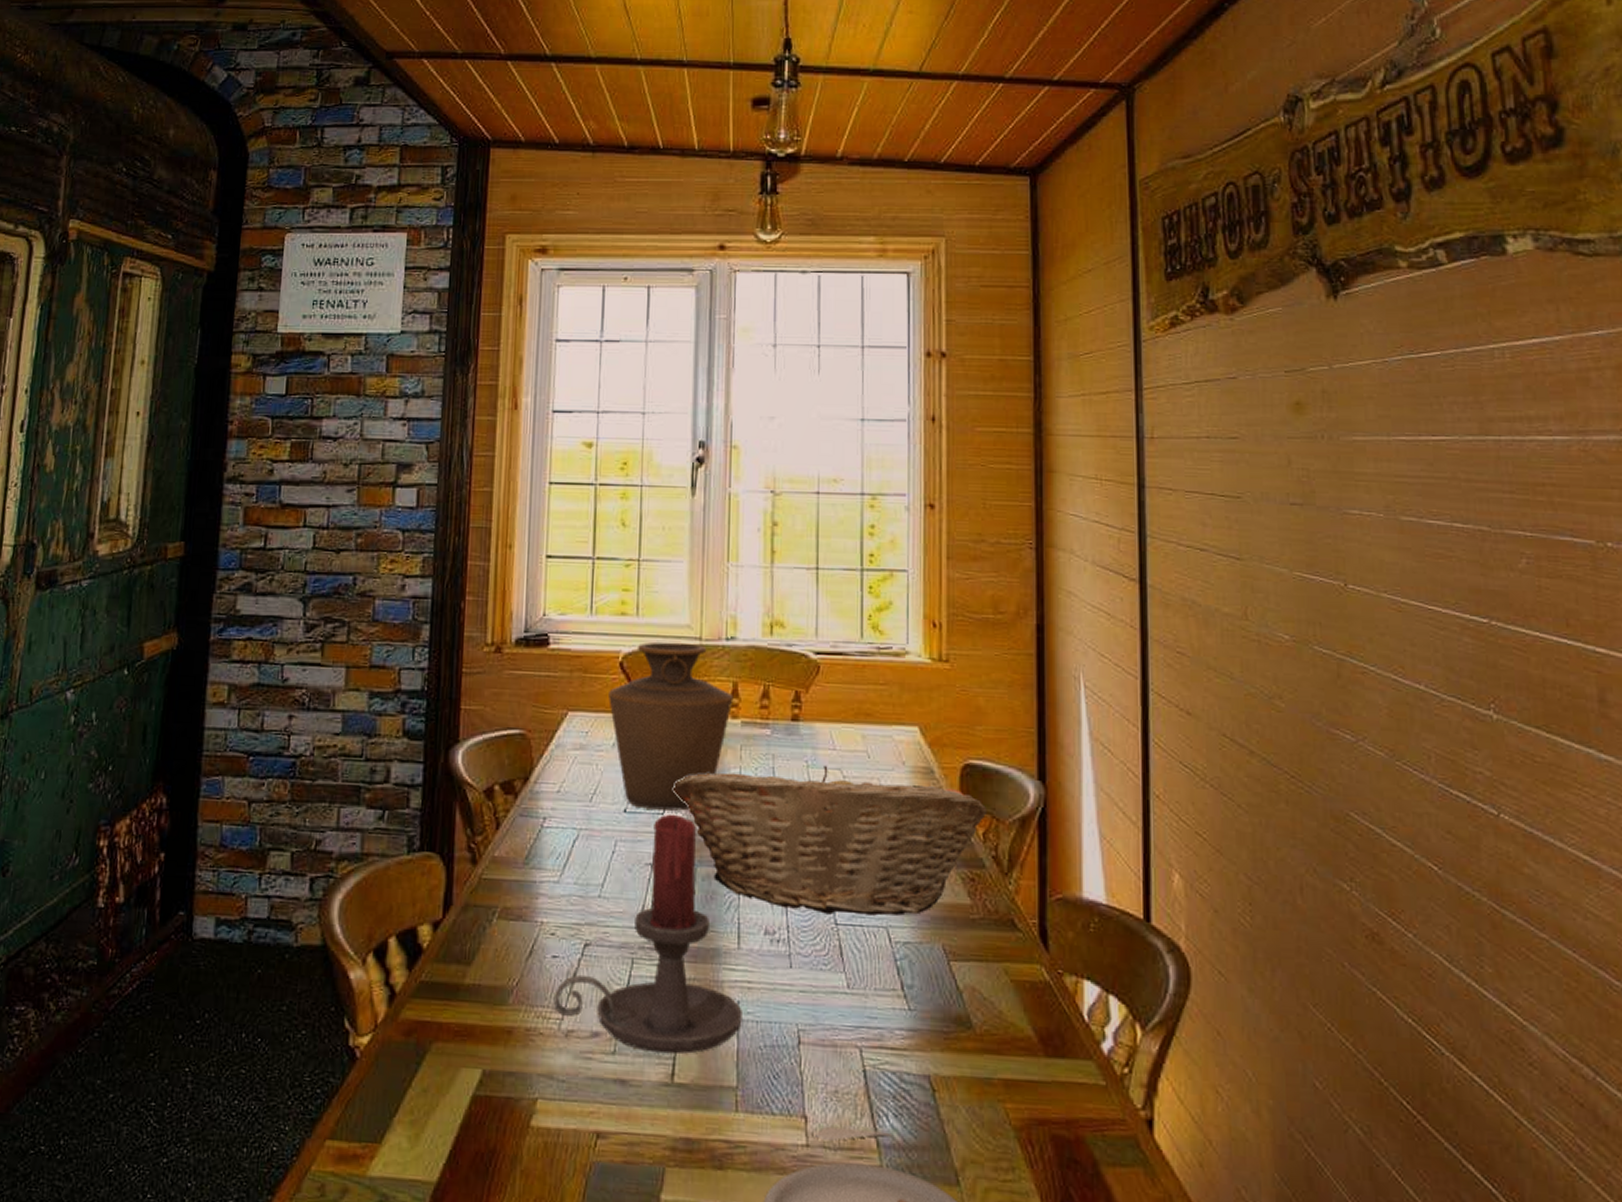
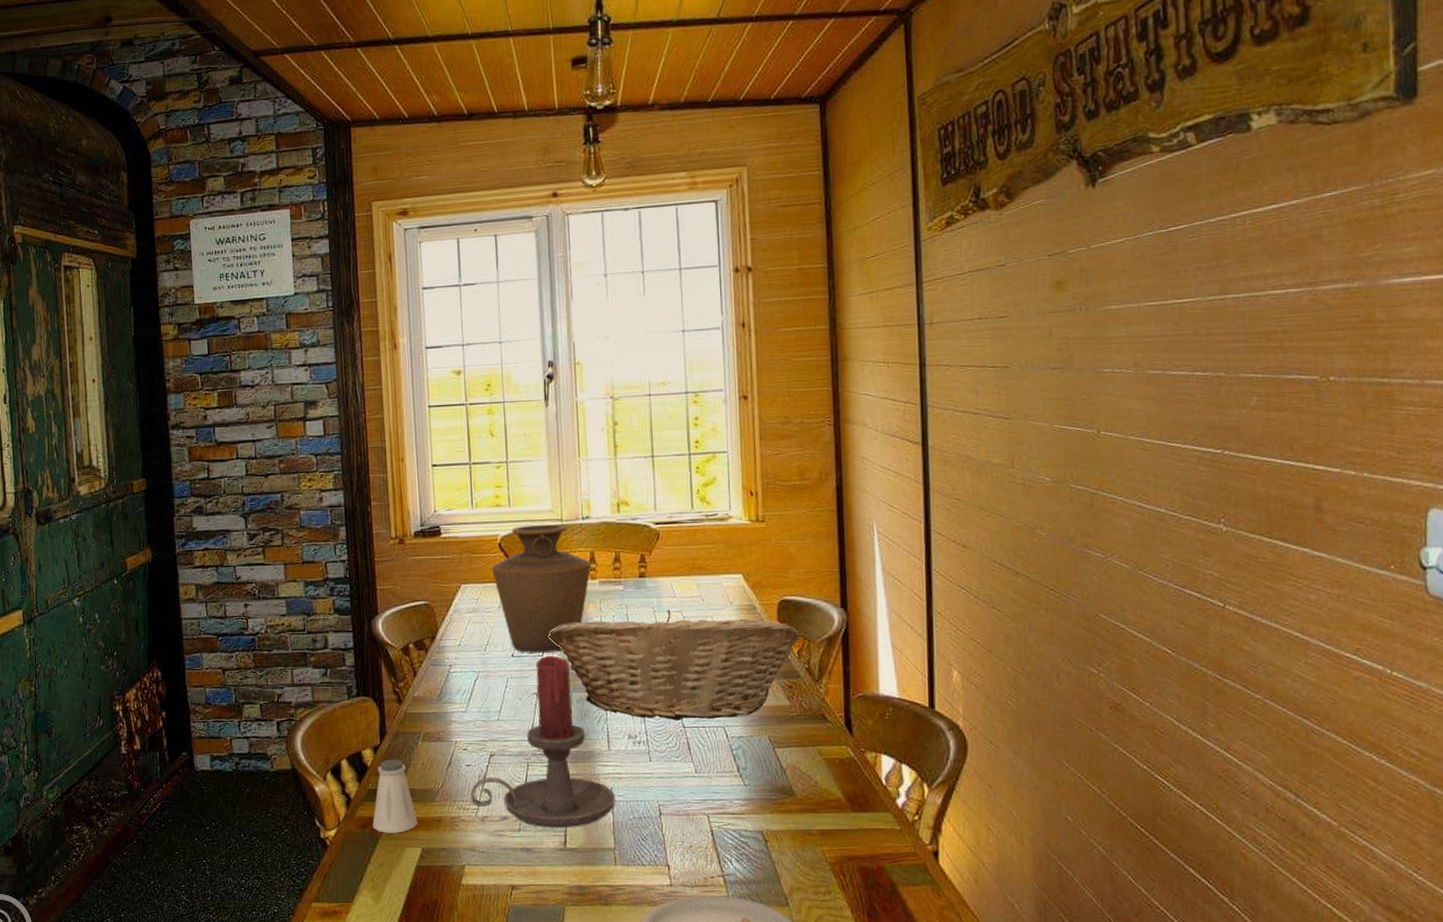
saltshaker: none [420,940,481,1046] -> present [372,759,418,833]

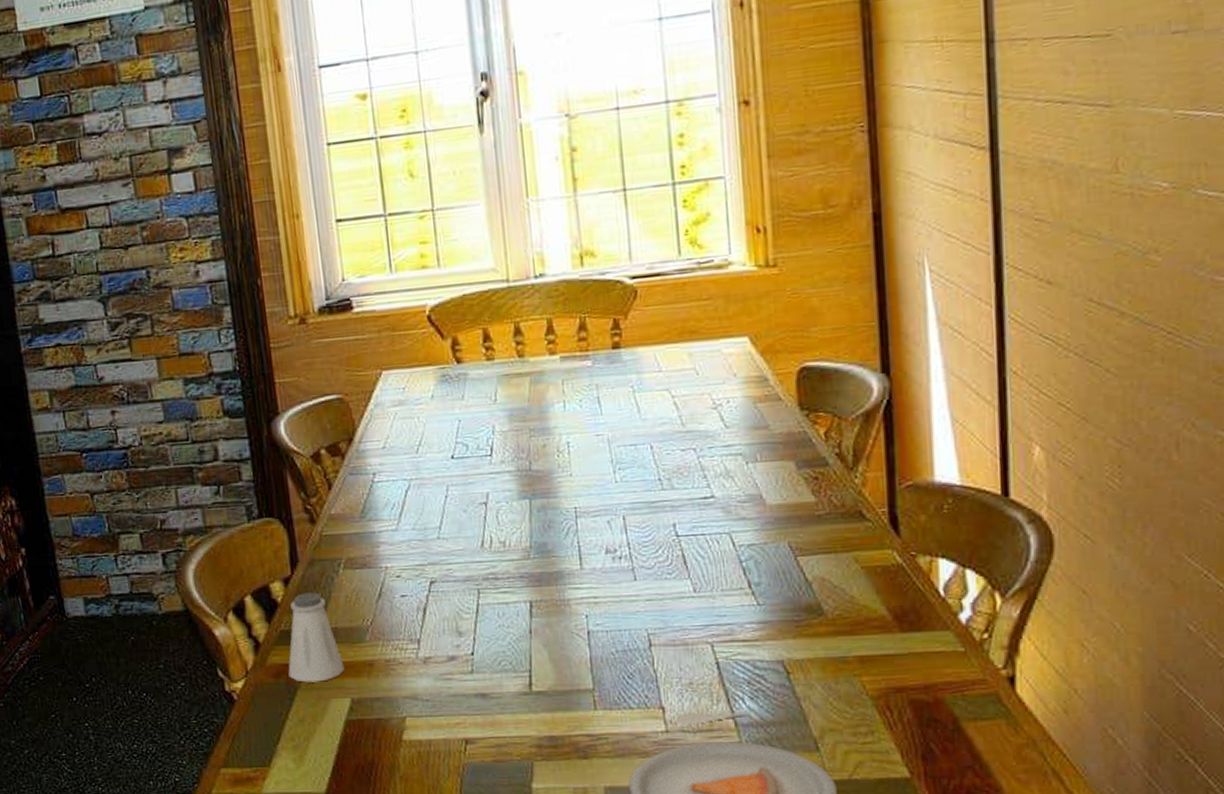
candle holder: present [471,655,615,828] -> none [408,454,592,668]
vase: present [491,524,592,653] -> none [419,286,550,453]
fruit basket: present [549,609,801,721] -> none [498,387,828,528]

